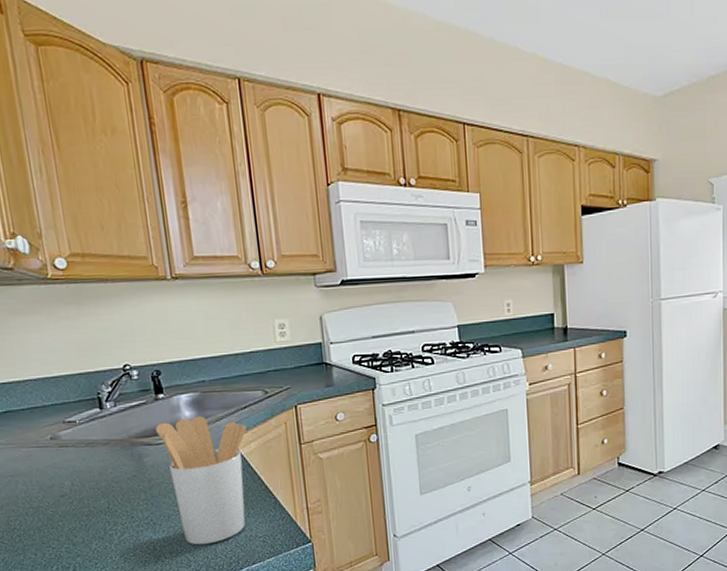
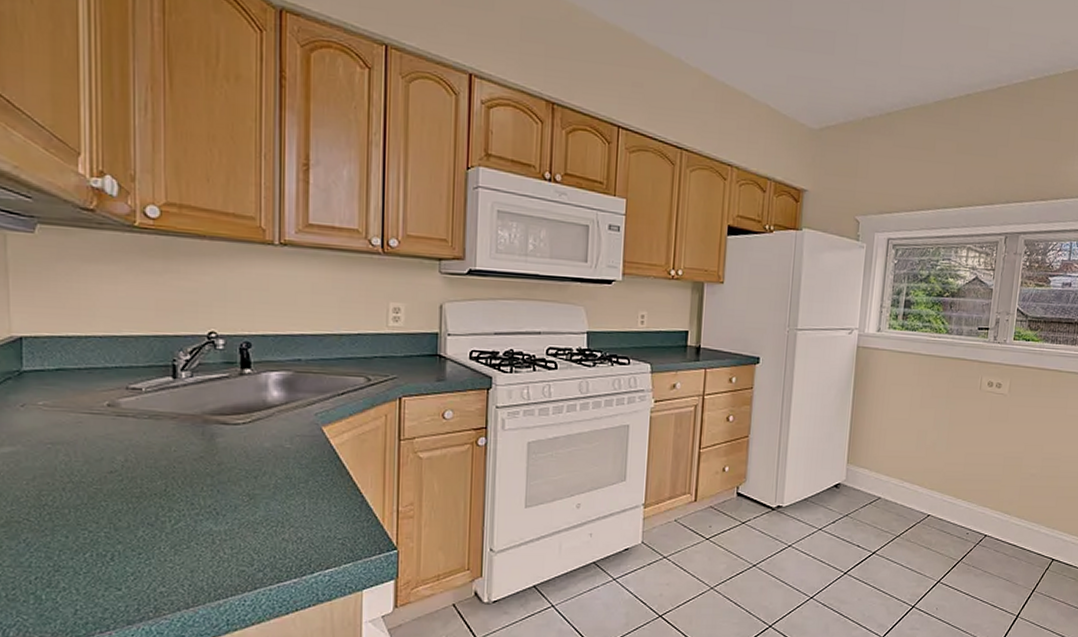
utensil holder: present [155,416,247,545] -> none [235,397,341,542]

